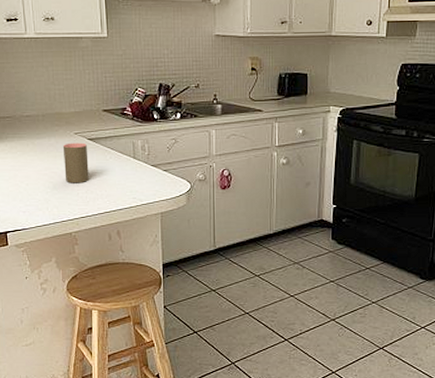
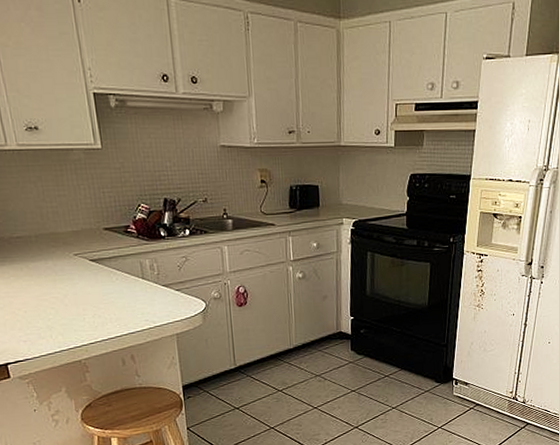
cup: present [62,142,89,184] -> none [62,264,95,309]

